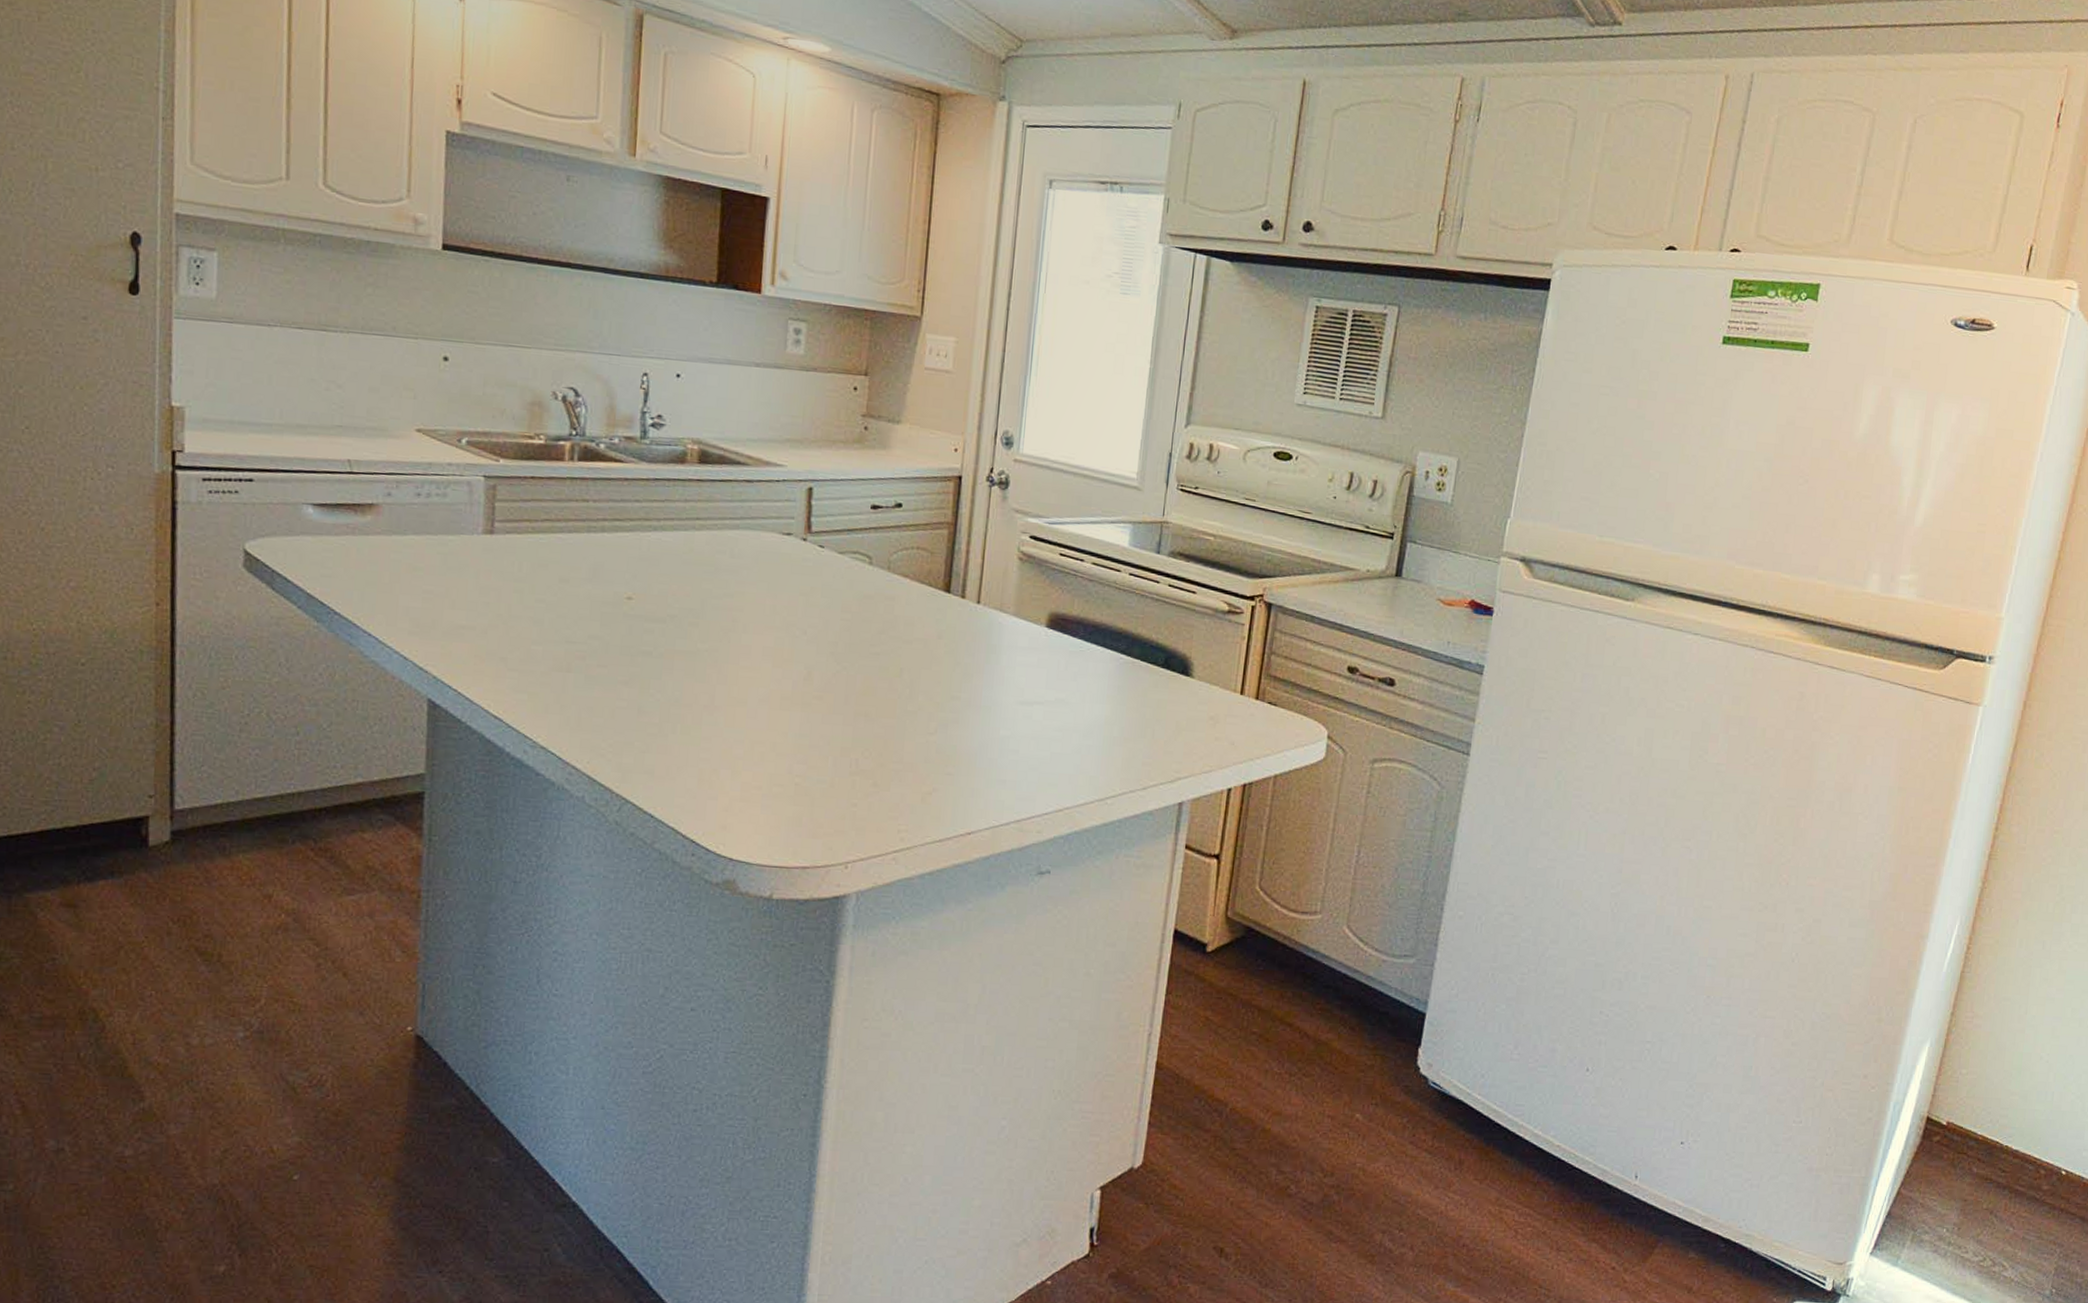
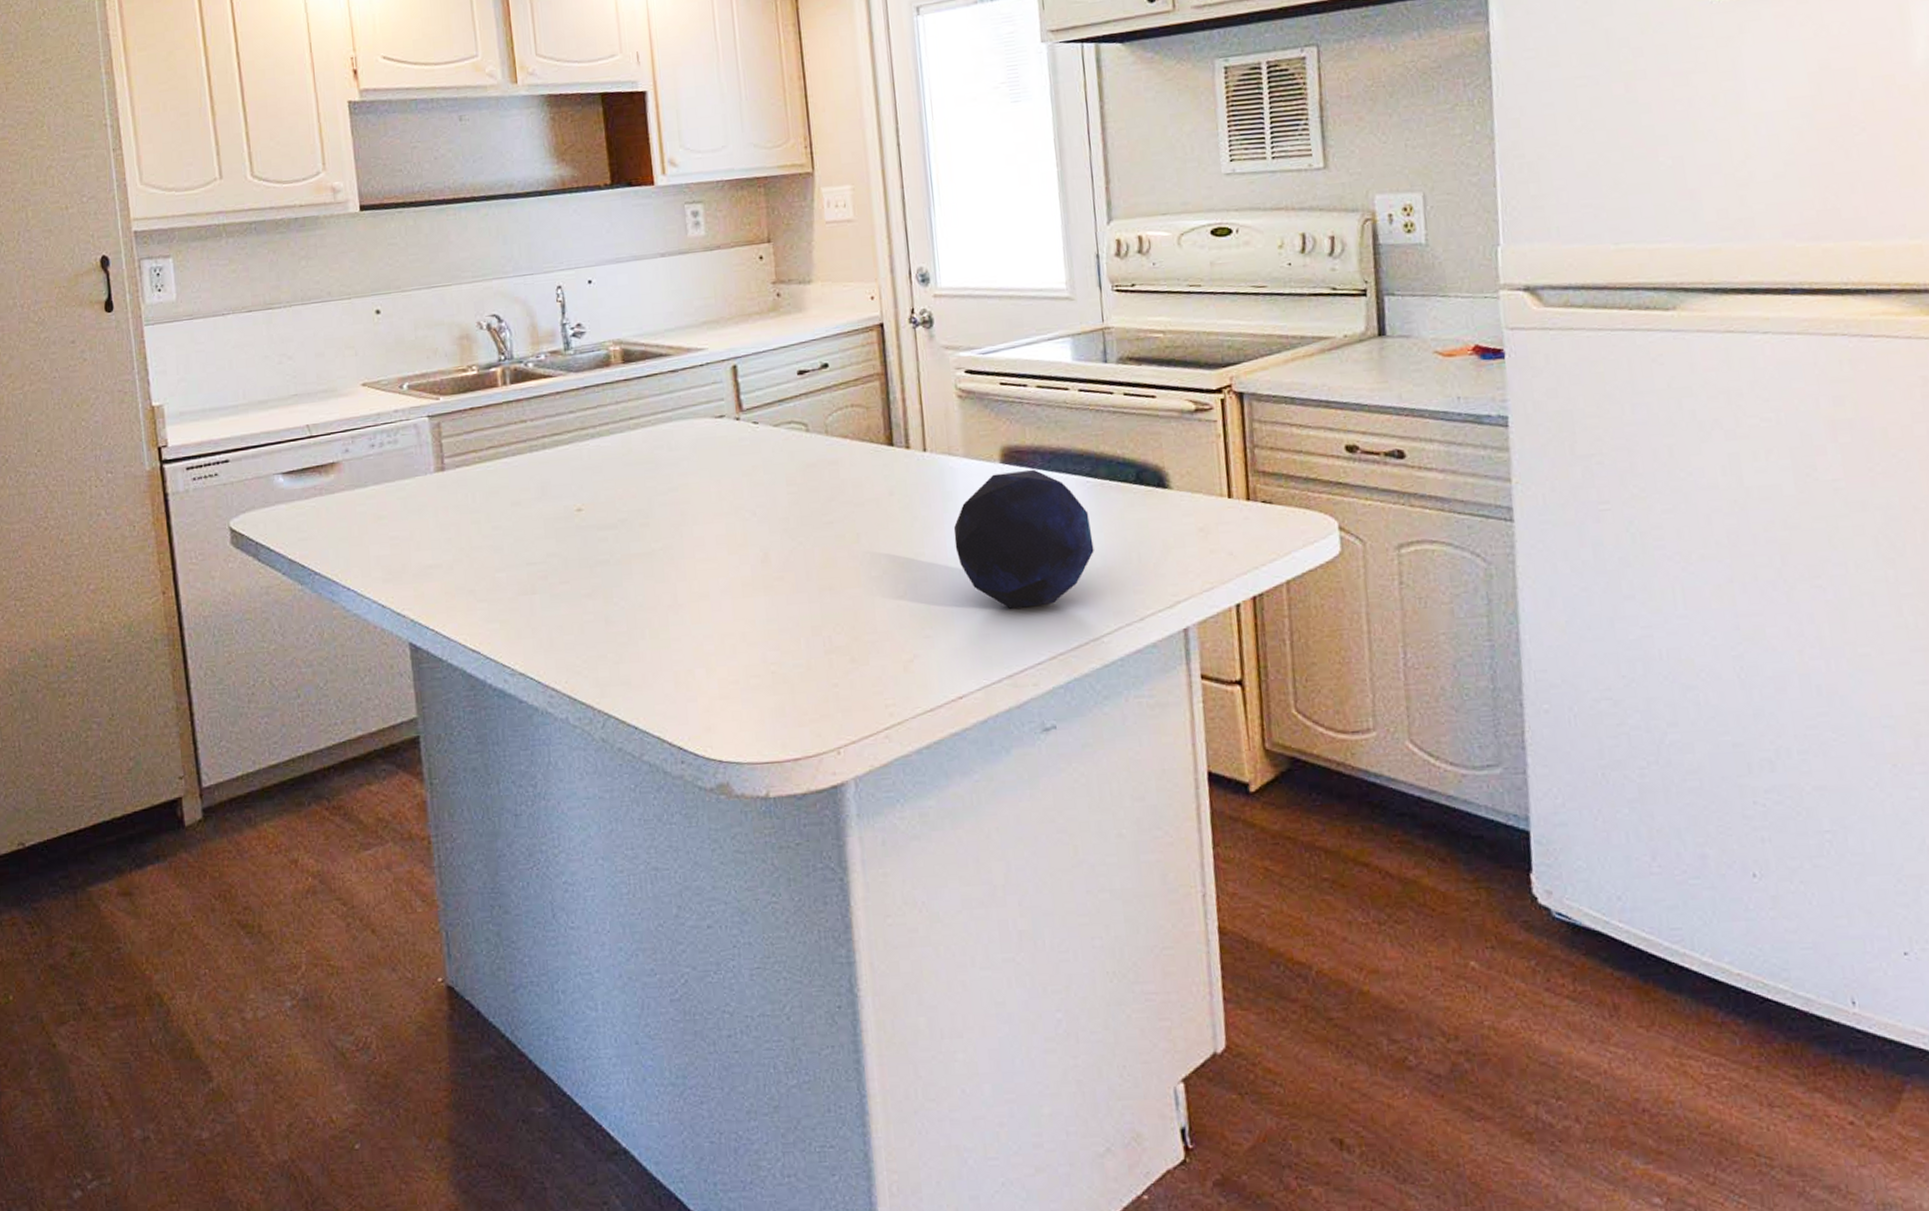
decorative orb: none [990,636,1116,763] -> present [953,469,1094,609]

